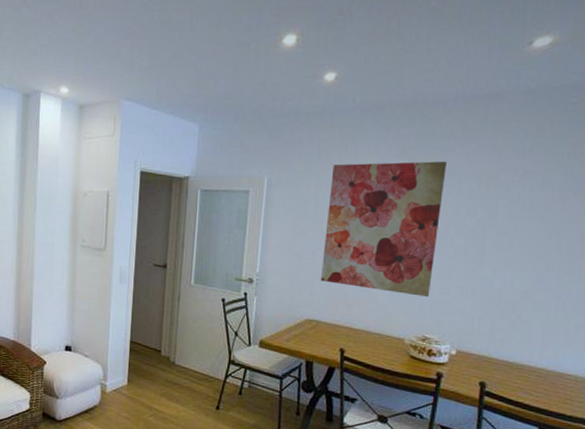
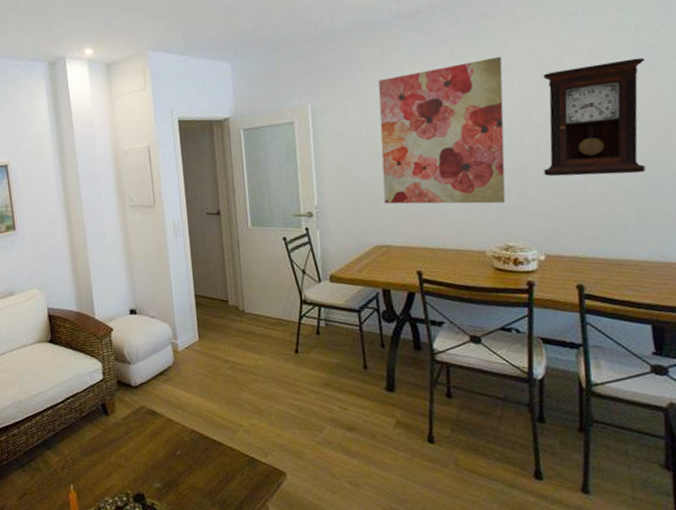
pendulum clock: none [467,183,571,288] -> present [543,57,646,177]

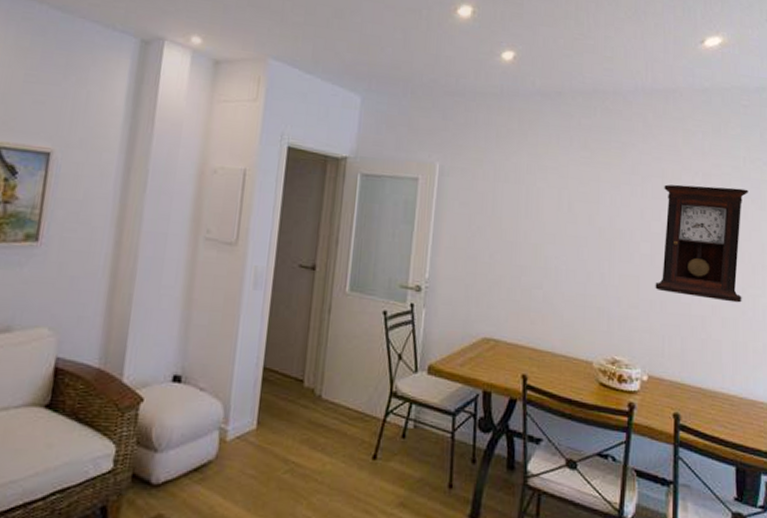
wall art: present [378,56,506,204] -> none [500,153,629,311]

